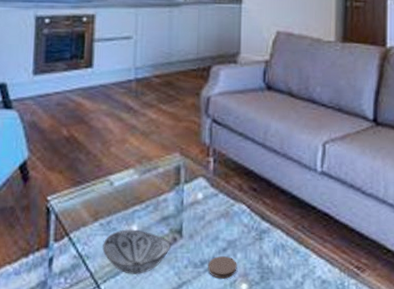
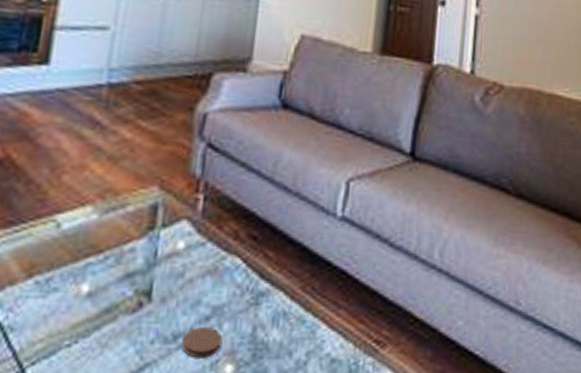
decorative bowl: present [102,229,172,274] -> none [35,290,135,353]

